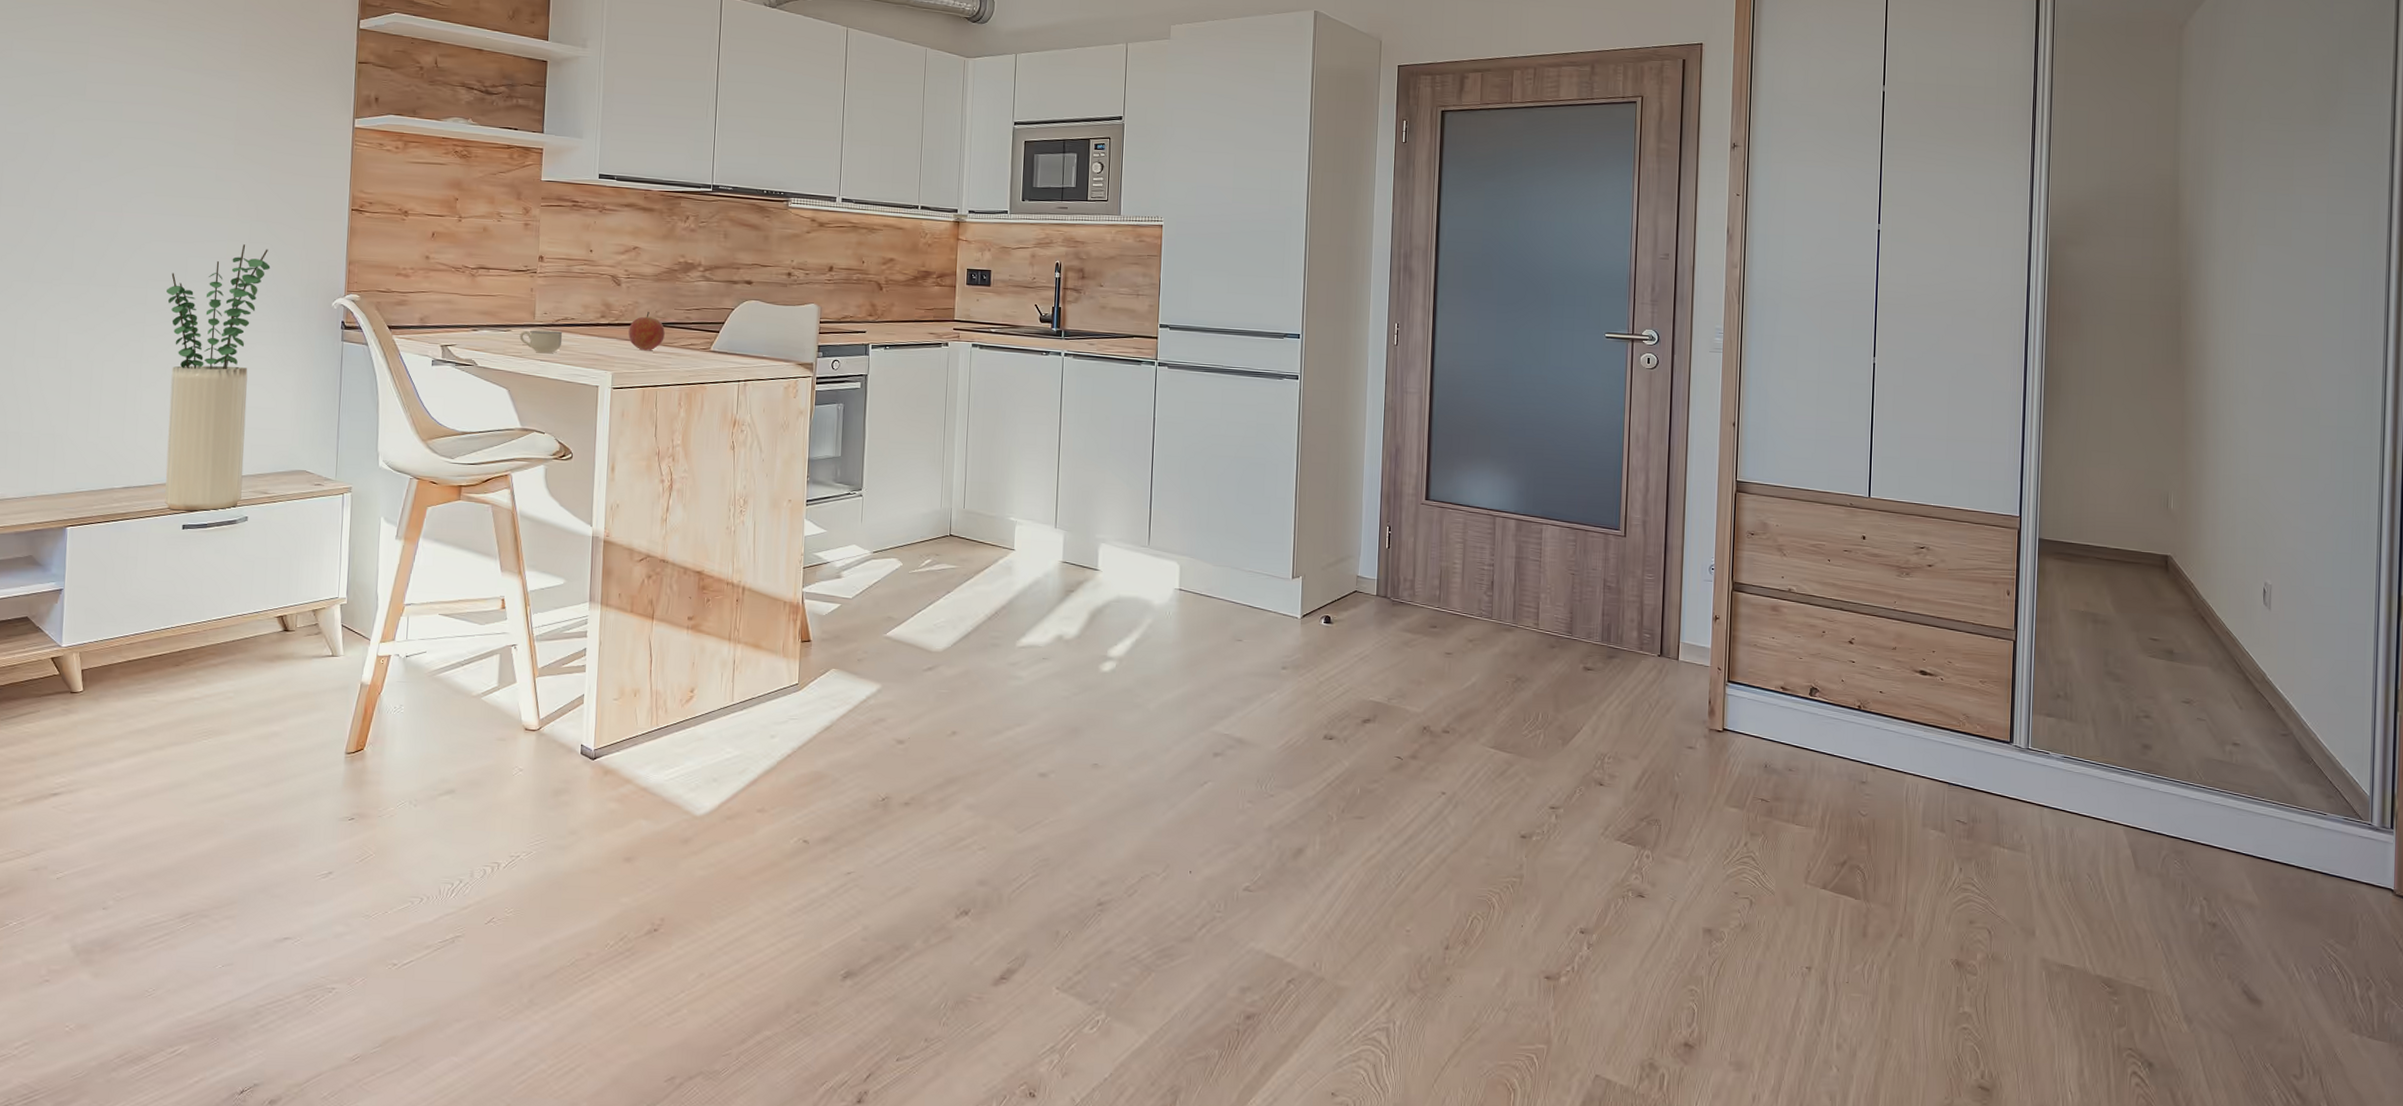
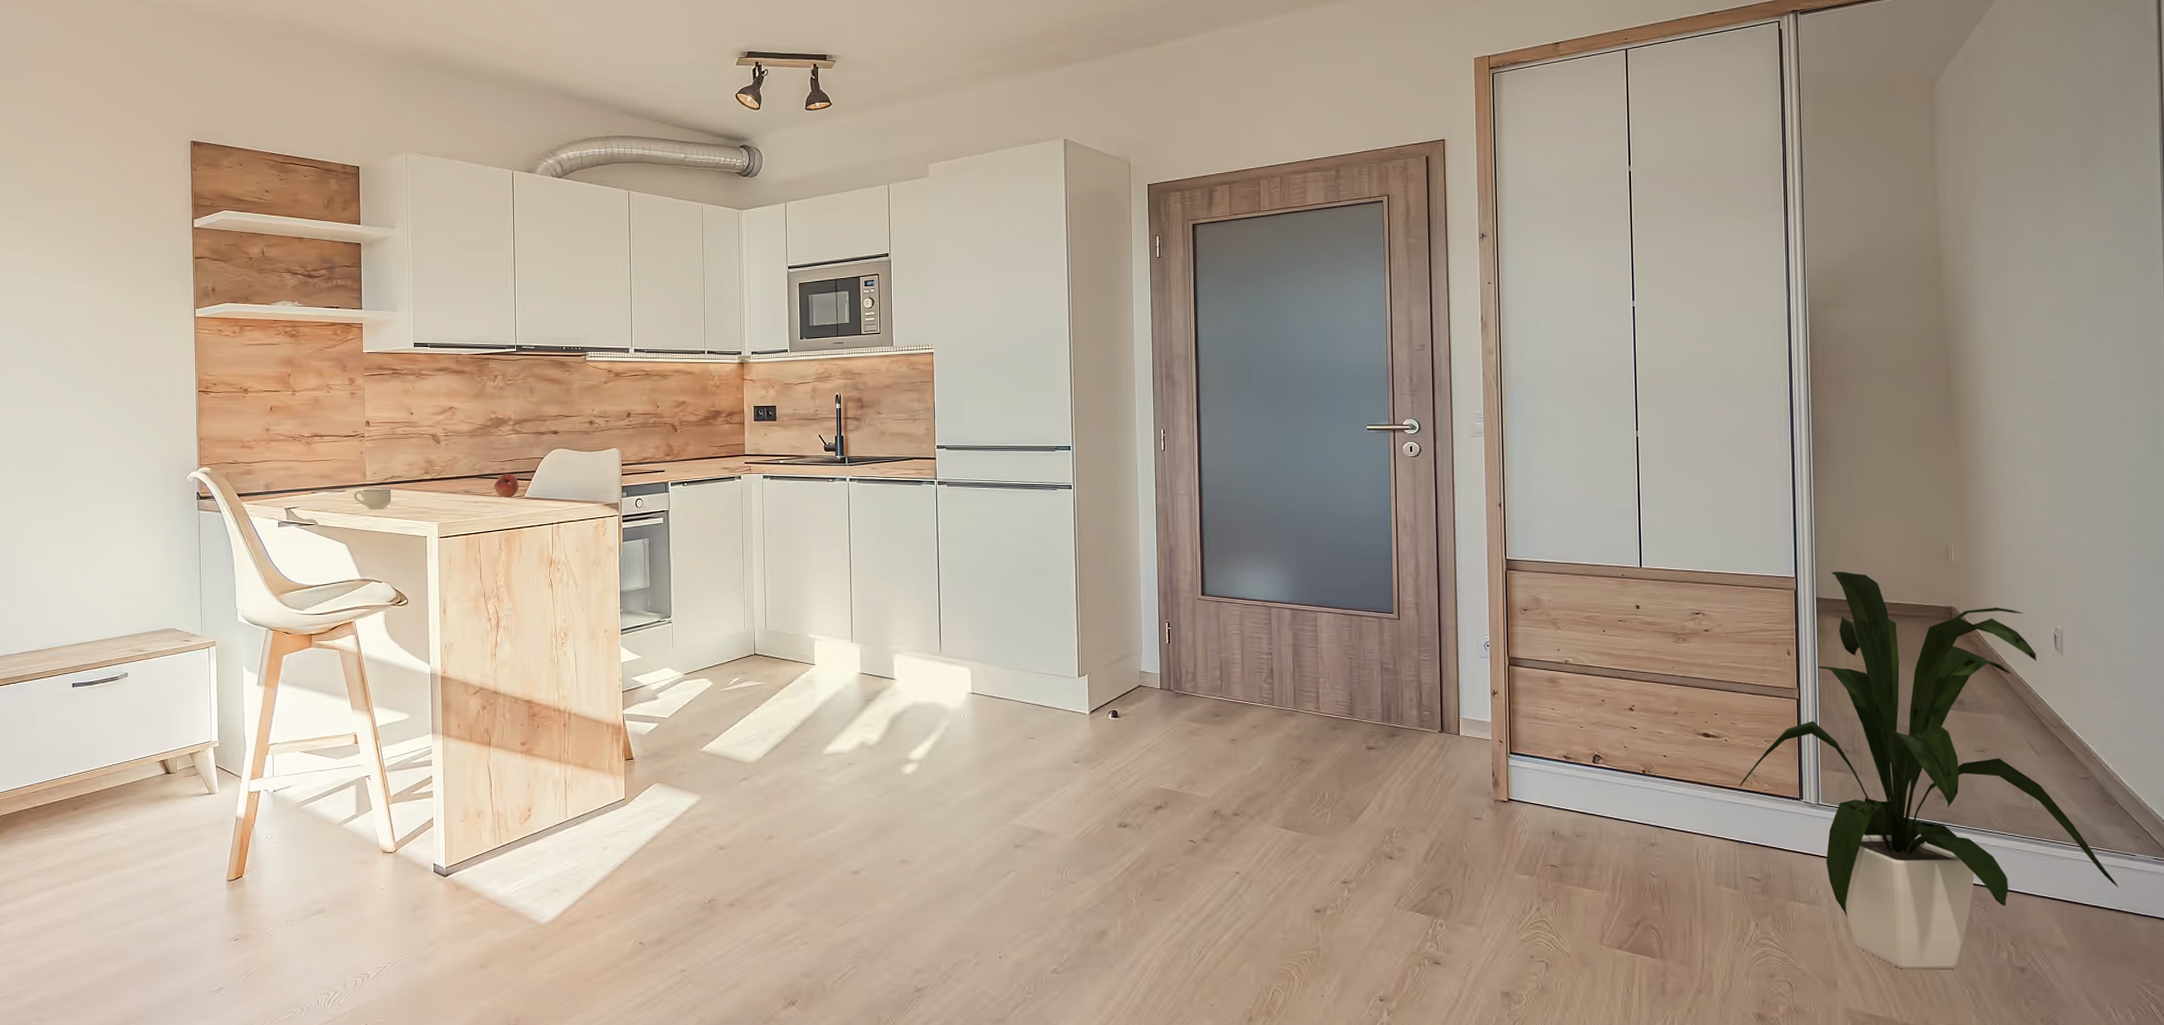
vase: present [164,244,271,511] -> none [44,429,132,671]
fruit: present [628,312,665,351] -> none [450,466,482,502]
fruit: none [677,323,705,350] -> present [494,474,519,498]
house plant: none [1952,513,2309,922] -> present [1739,571,2119,970]

